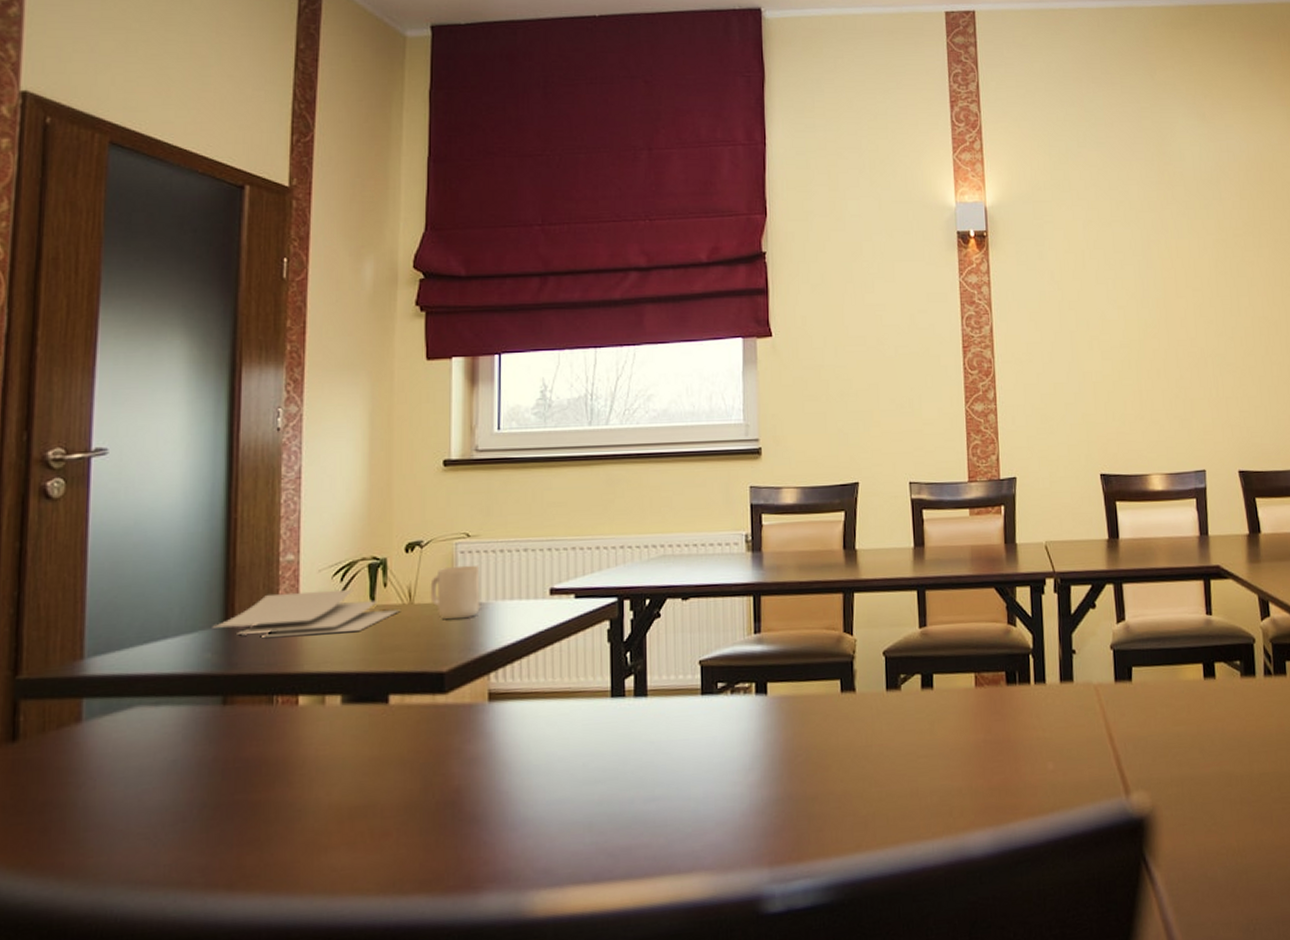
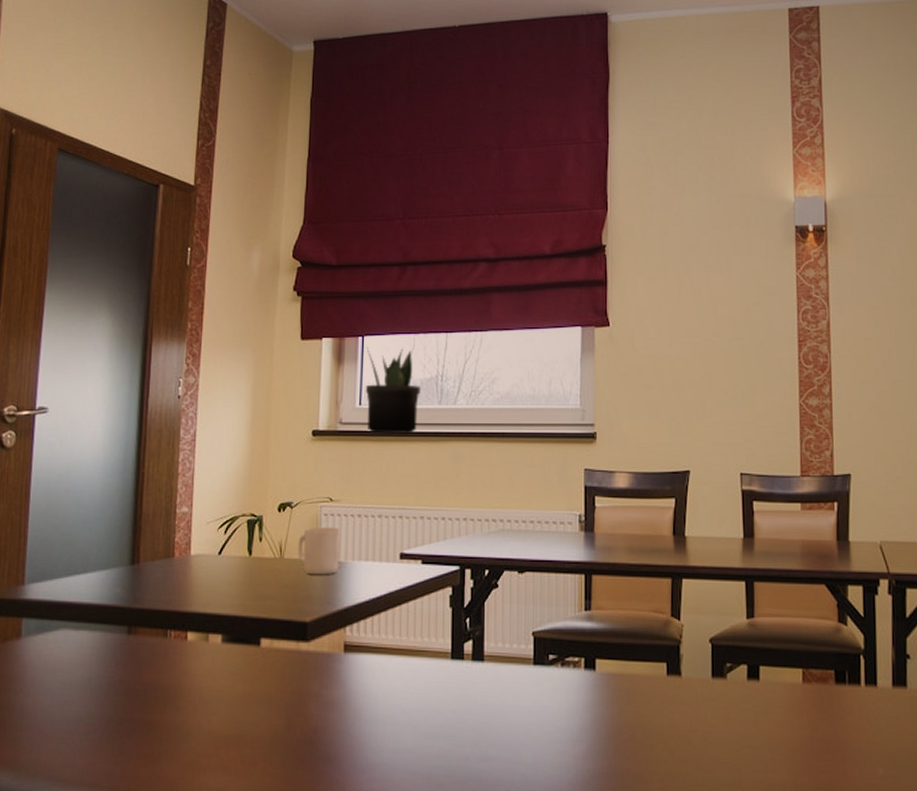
papers: present [212,588,400,639] -> none [122,540,272,580]
planter: none [504,365,568,460] -> present [365,347,421,434]

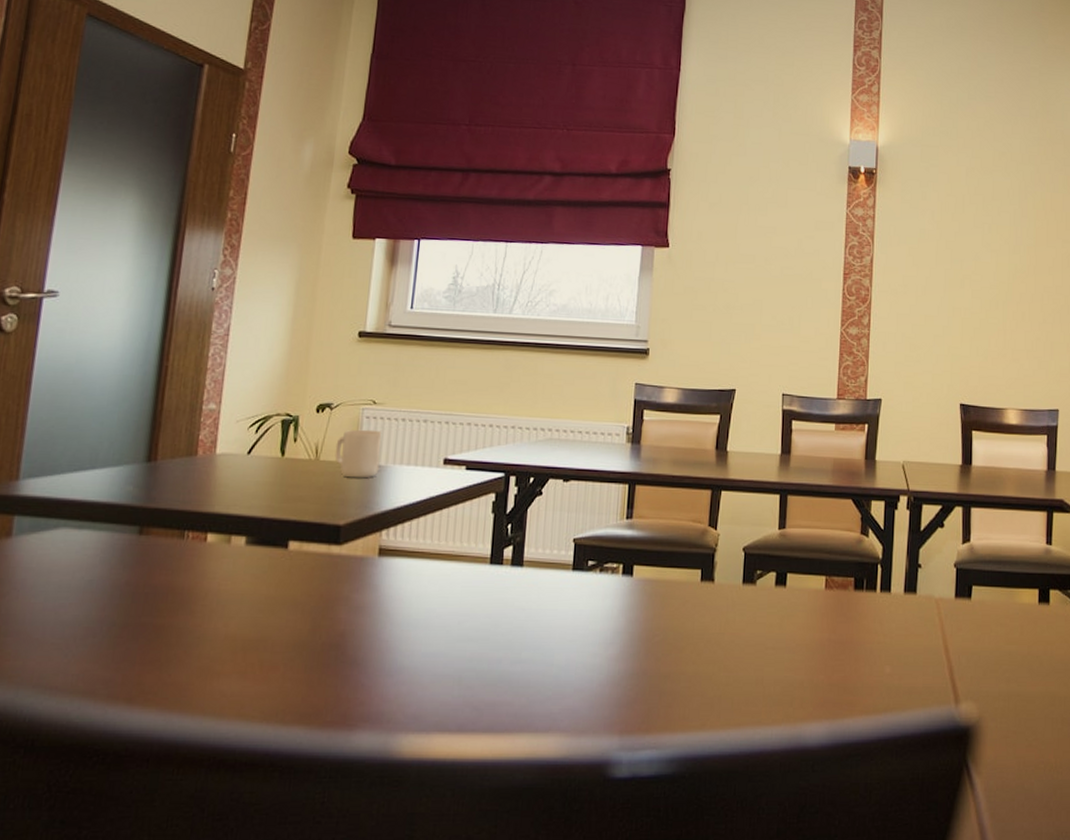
planter: present [365,347,421,434] -> none [417,250,476,340]

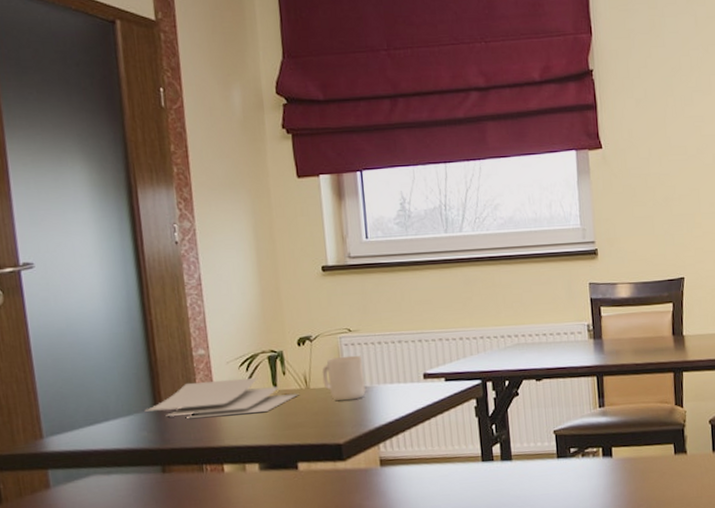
papers: none [136,438,306,480] -> present [144,377,299,420]

